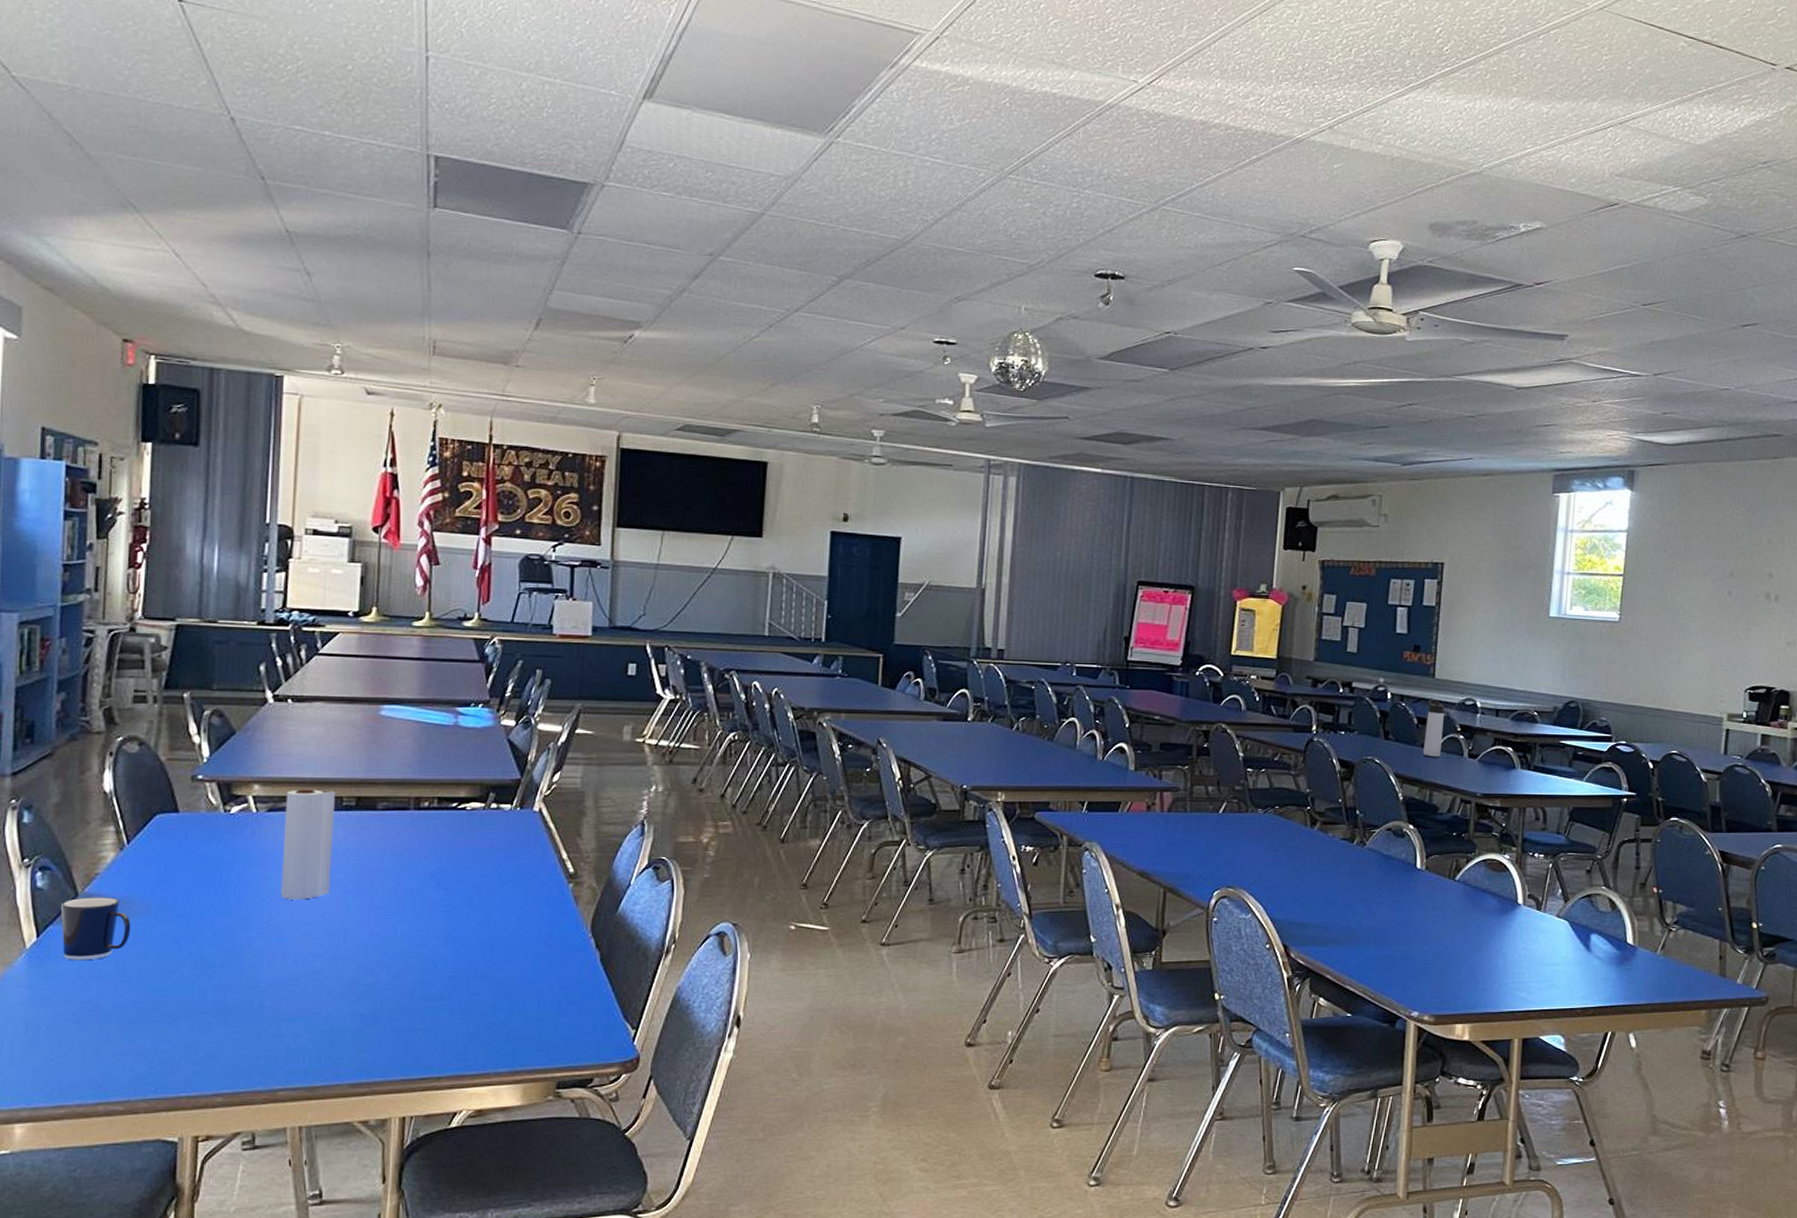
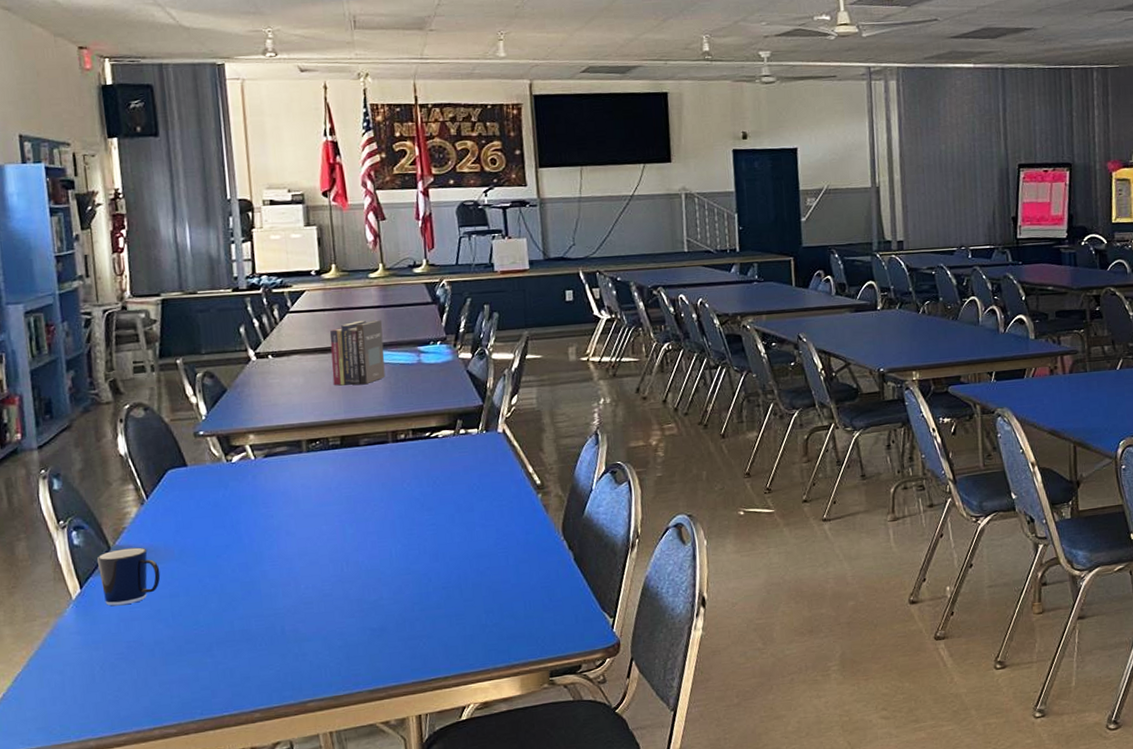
paper towel roll: present [280,789,336,900] -> none [278,433,329,534]
books: none [356,671,421,743] -> present [329,320,386,386]

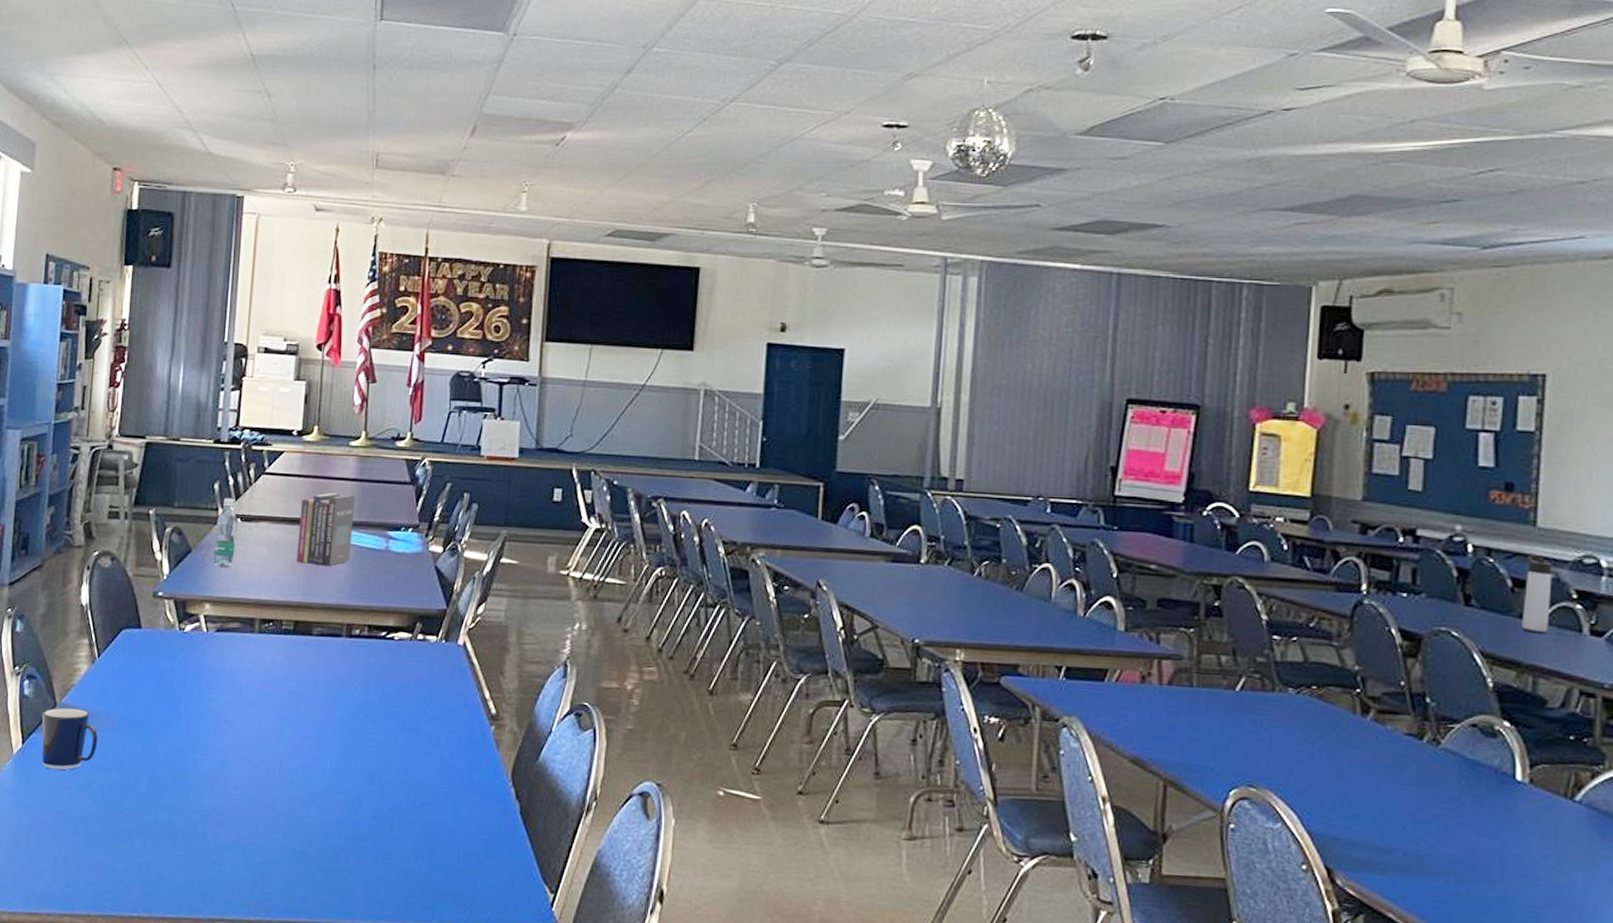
bottle: none [247,338,271,400] -> present [213,497,237,567]

